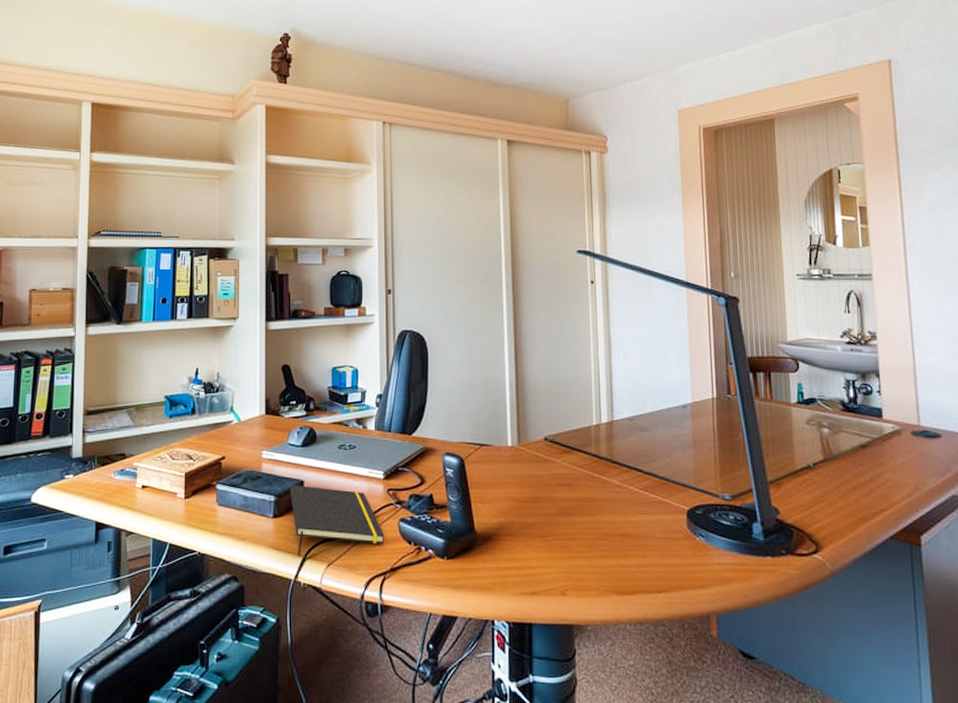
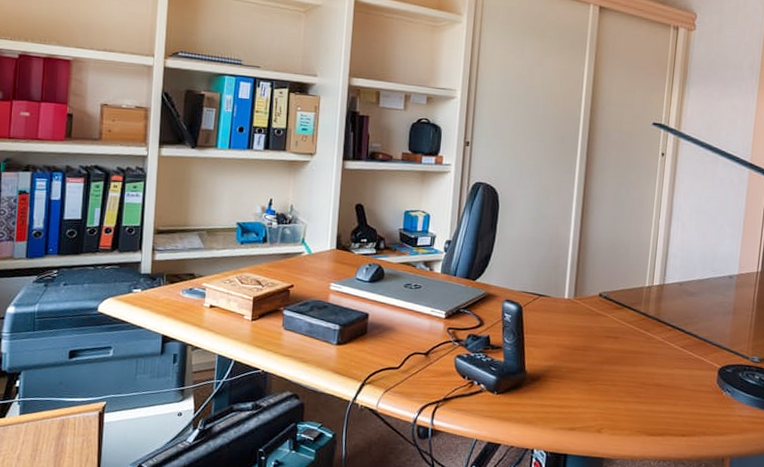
notepad: present [289,485,385,556] -> none [354,316,441,381]

